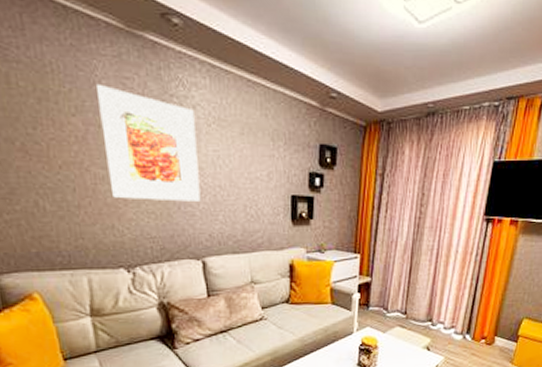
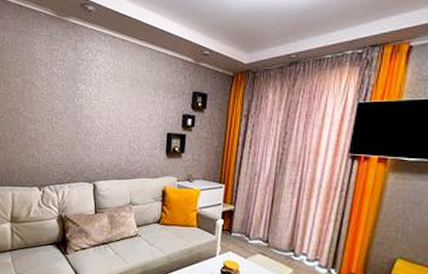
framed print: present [96,83,201,202] -> none [34,54,97,137]

